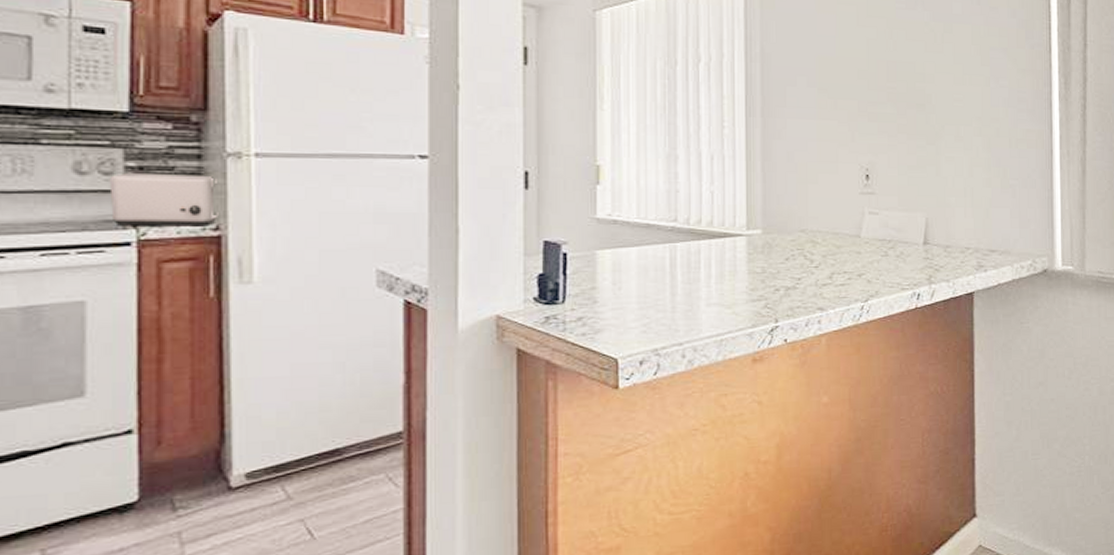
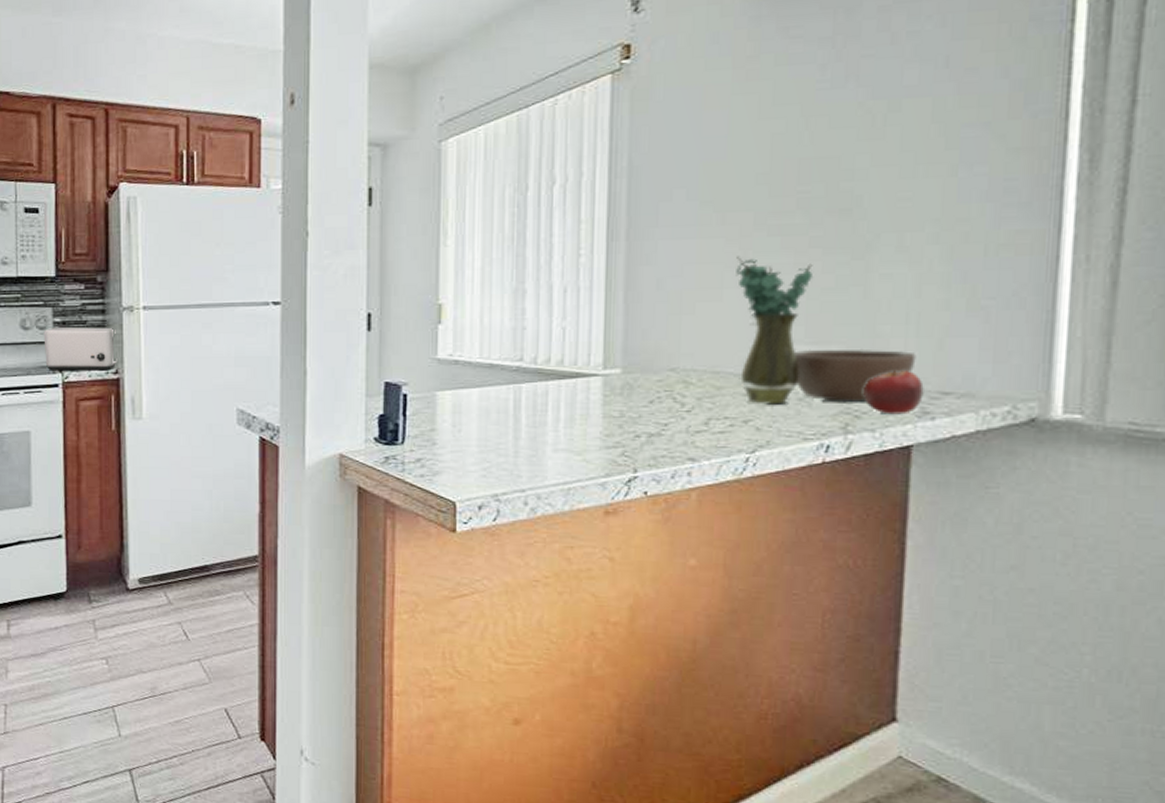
vase: none [847,136,902,261] -> present [736,256,814,405]
bowl: none [892,215,973,258] -> present [794,348,916,402]
fruit: none [940,233,979,268] -> present [863,371,924,415]

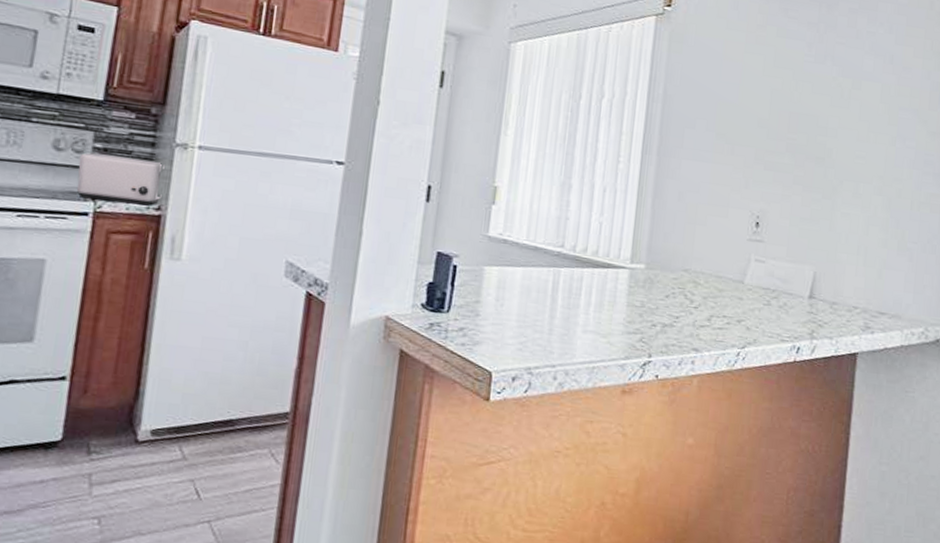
vase: present [736,256,814,405] -> none [737,182,796,310]
bowl: present [794,348,916,402] -> none [778,266,863,313]
fruit: present [863,371,924,415] -> none [826,291,868,327]

